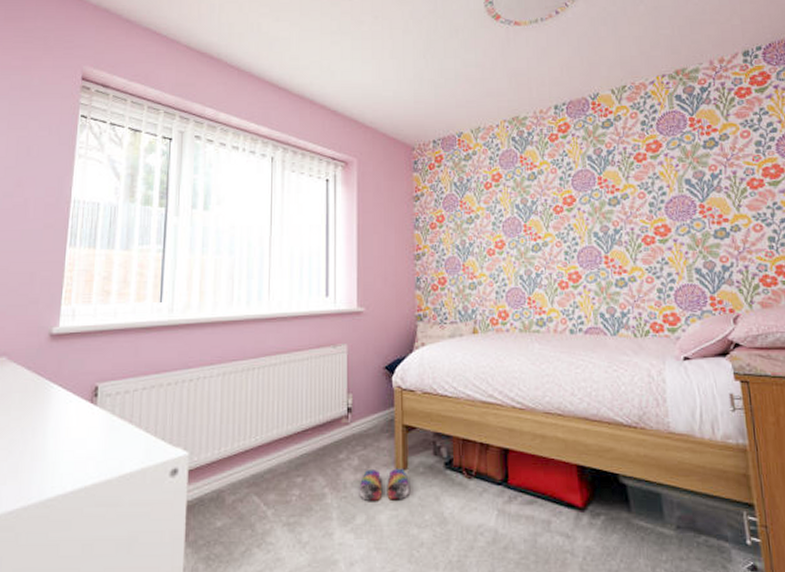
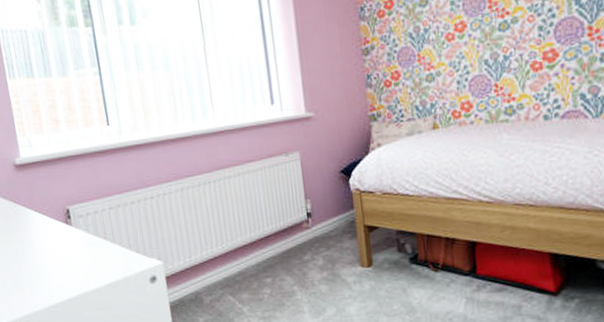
slippers: present [359,468,409,501] -> none [327,265,376,296]

